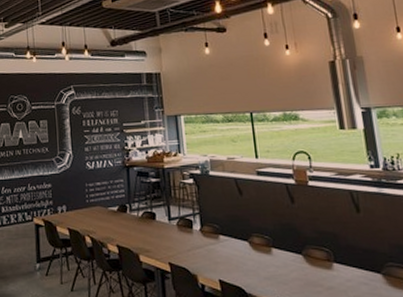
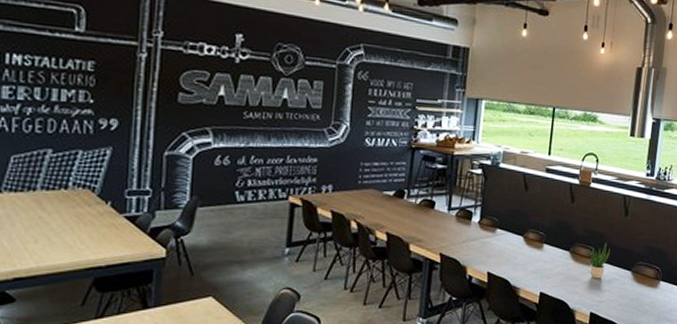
potted plant: none [323,243,350,284] -> present [588,242,610,279]

